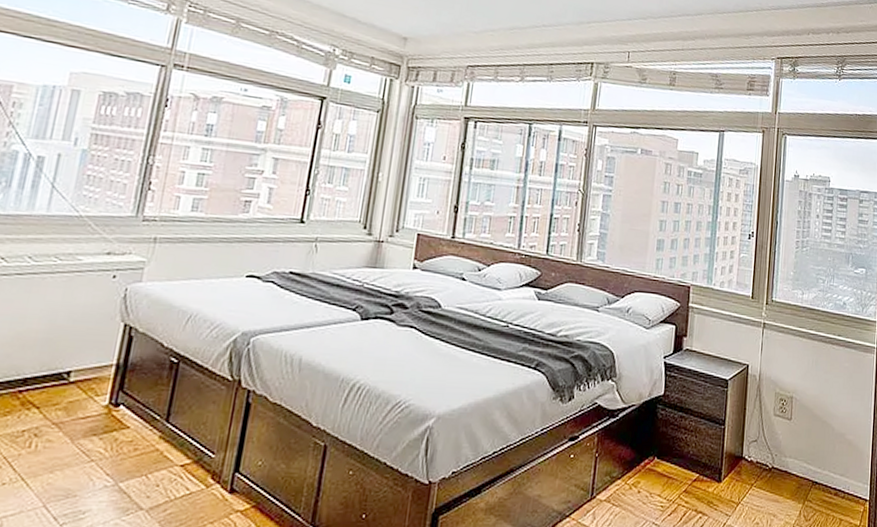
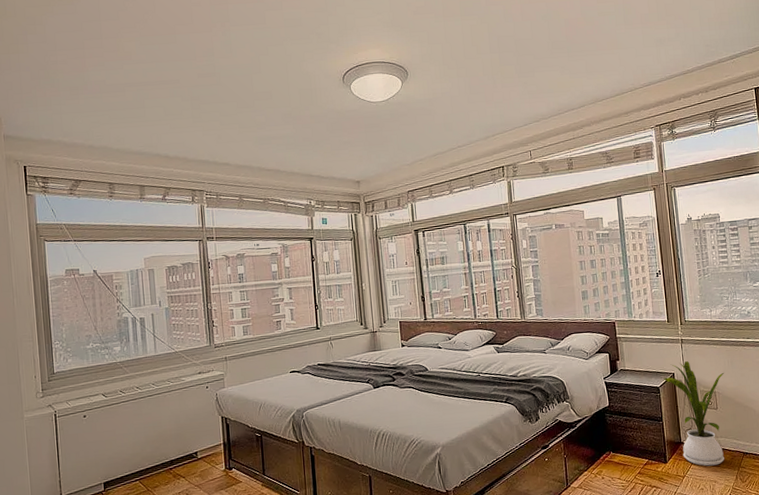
house plant: none [734,352,806,494] -> present [663,361,724,466]

